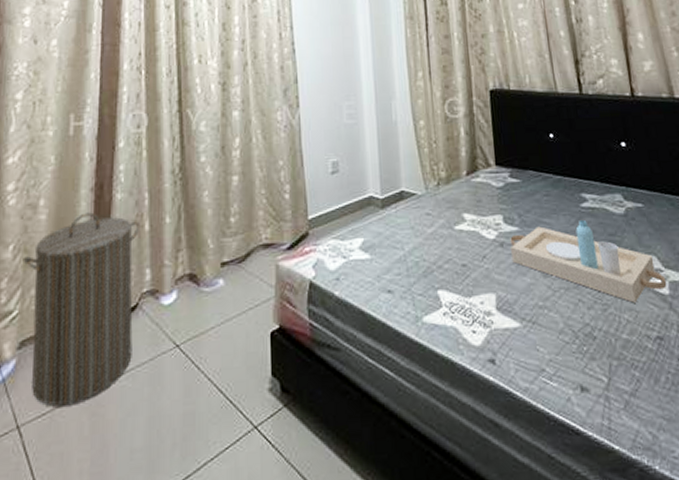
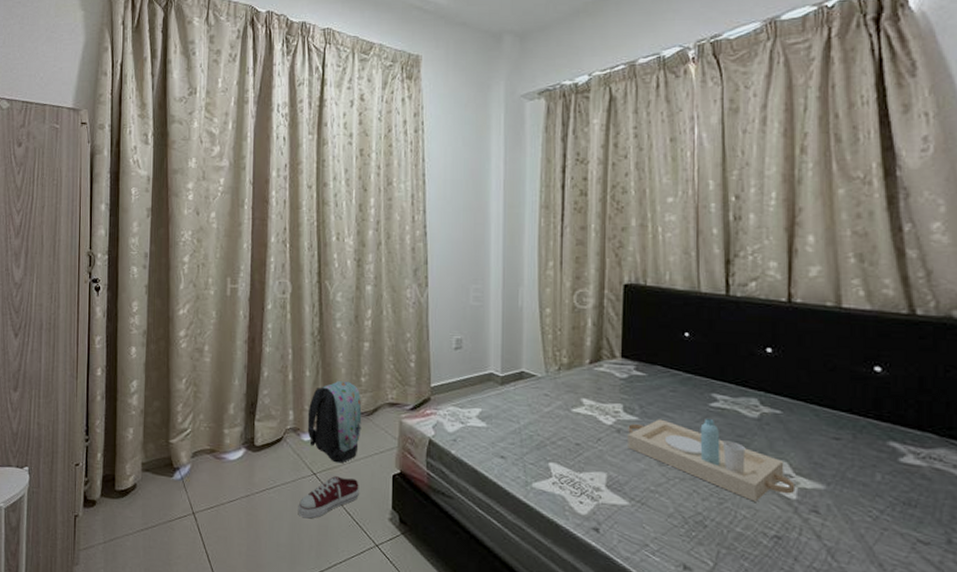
laundry hamper: present [22,212,139,407] -> none [193,360,284,504]
shoe: none [157,344,232,407] -> present [298,476,359,519]
backpack: none [168,224,233,328] -> present [307,381,362,463]

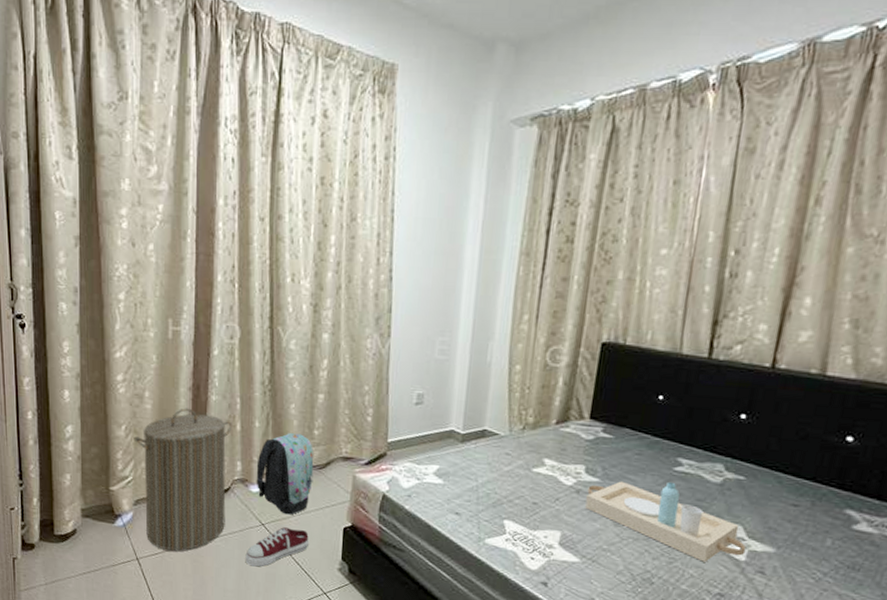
laundry hamper: none [193,360,284,504] -> present [133,408,232,551]

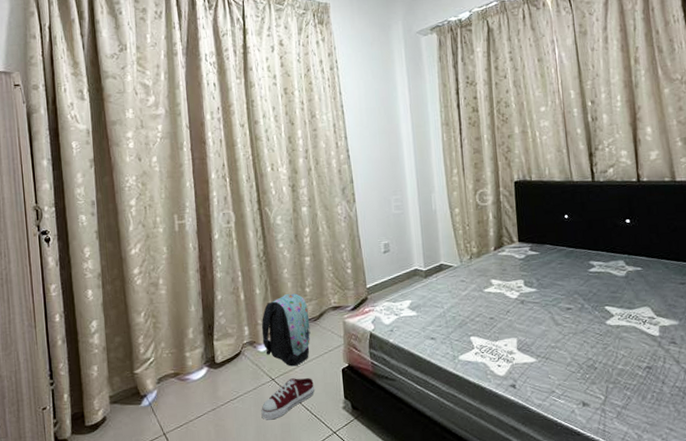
laundry hamper: present [133,408,232,551] -> none [152,287,240,421]
serving tray: present [585,481,747,562] -> none [529,282,658,343]

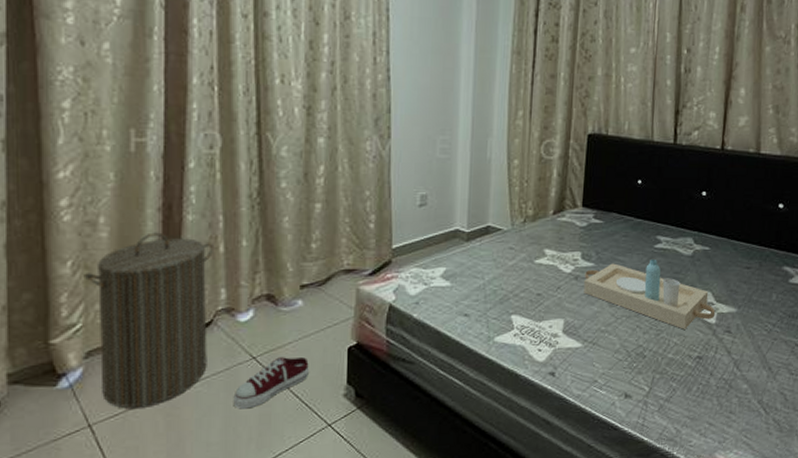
laundry hamper: none [152,287,240,421] -> present [83,232,213,409]
backpack: present [261,293,311,367] -> none [244,249,312,342]
serving tray: none [529,282,658,343] -> present [584,260,716,330]

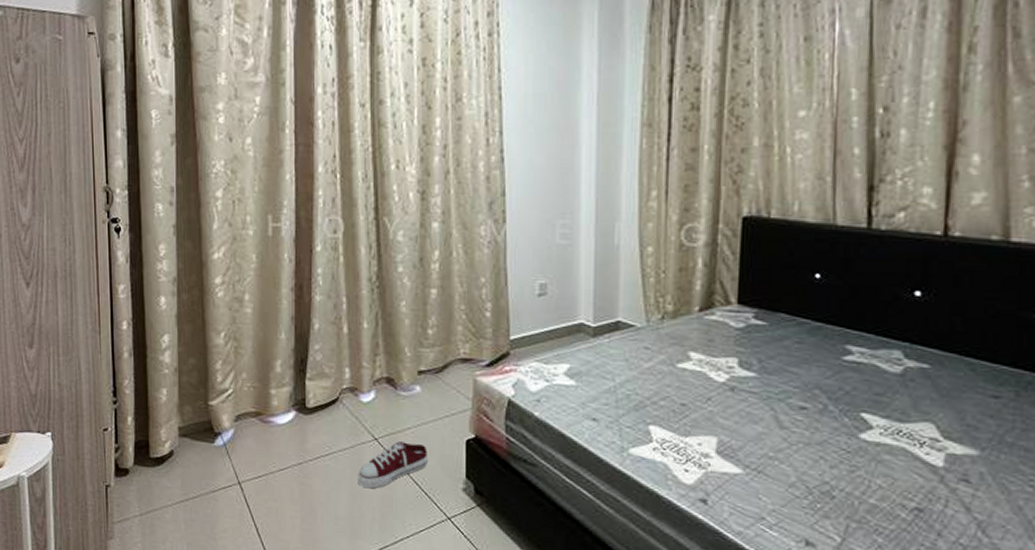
laundry hamper: present [83,232,213,409] -> none [233,310,338,473]
serving tray: present [584,260,716,330] -> none [743,375,943,470]

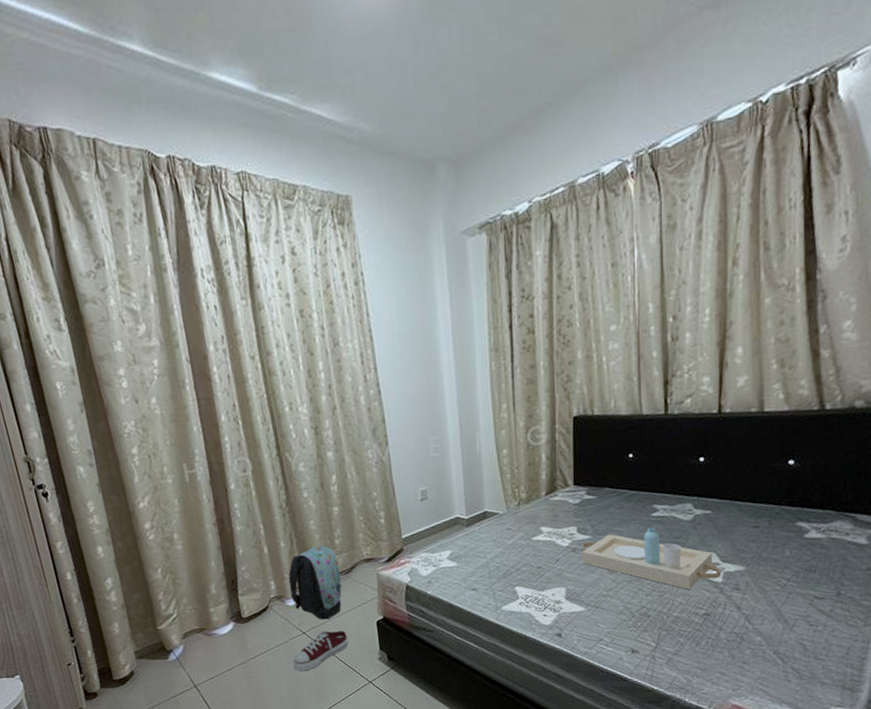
backpack: none [366,334,430,427] -> present [288,546,342,620]
serving tray: none [743,375,943,470] -> present [582,527,722,590]

